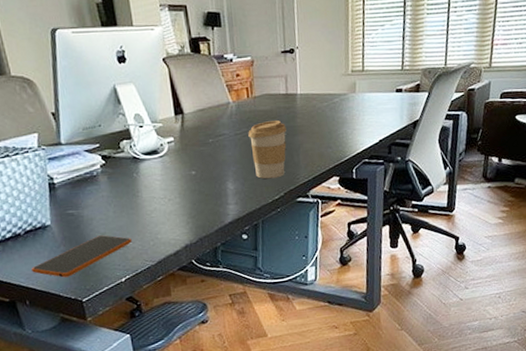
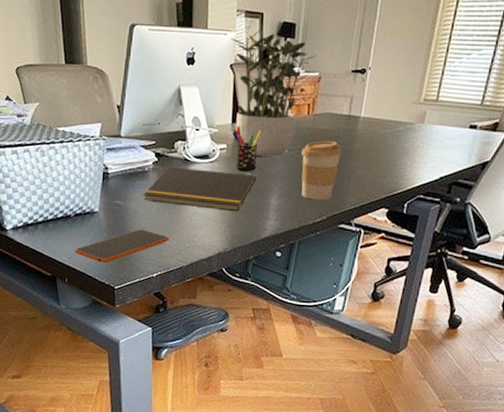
notepad: none [96,163,209,206] -> present [143,166,256,212]
potted plant: none [158,20,245,144] -> present [231,28,316,157]
pen holder: none [176,118,208,162] -> present [231,126,263,172]

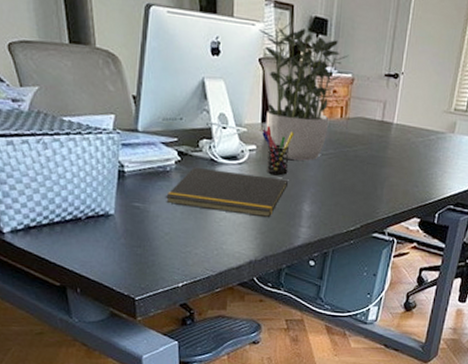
smartphone: present [74,229,169,263] -> none [86,234,195,272]
coffee cup: present [301,141,342,201] -> none [334,146,375,209]

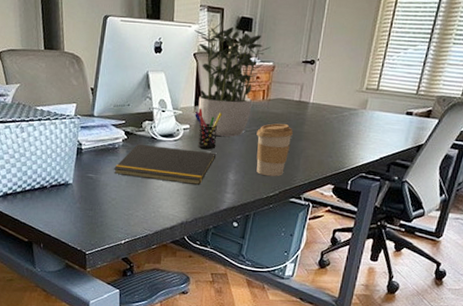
coffee cup: none [334,146,375,209] -> present [256,123,293,177]

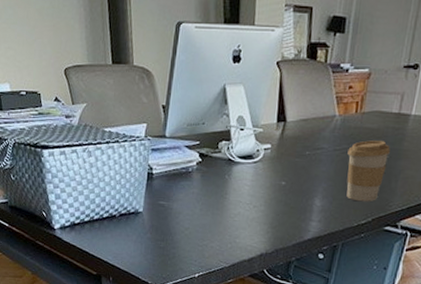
notepad: present [113,143,216,186] -> none [186,166,300,213]
potted plant: present [194,22,271,137] -> none [278,23,367,157]
pen holder: present [194,109,223,150] -> none [276,125,309,172]

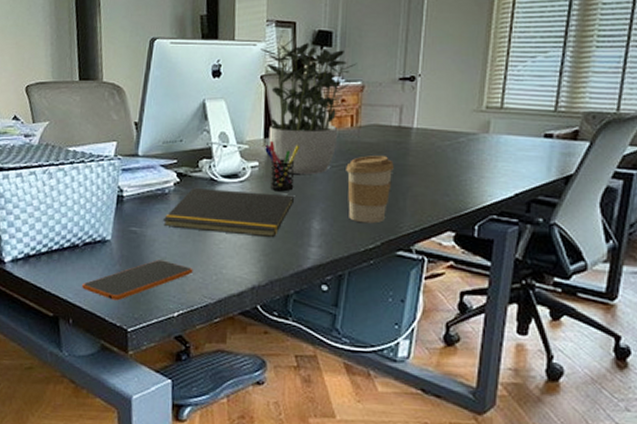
smartphone: none [118,229,212,263] -> present [81,260,193,301]
notepad: none [186,166,300,213] -> present [162,187,294,238]
pen holder: none [276,125,309,172] -> present [264,141,300,192]
potted plant: none [278,23,367,157] -> present [260,38,357,174]

